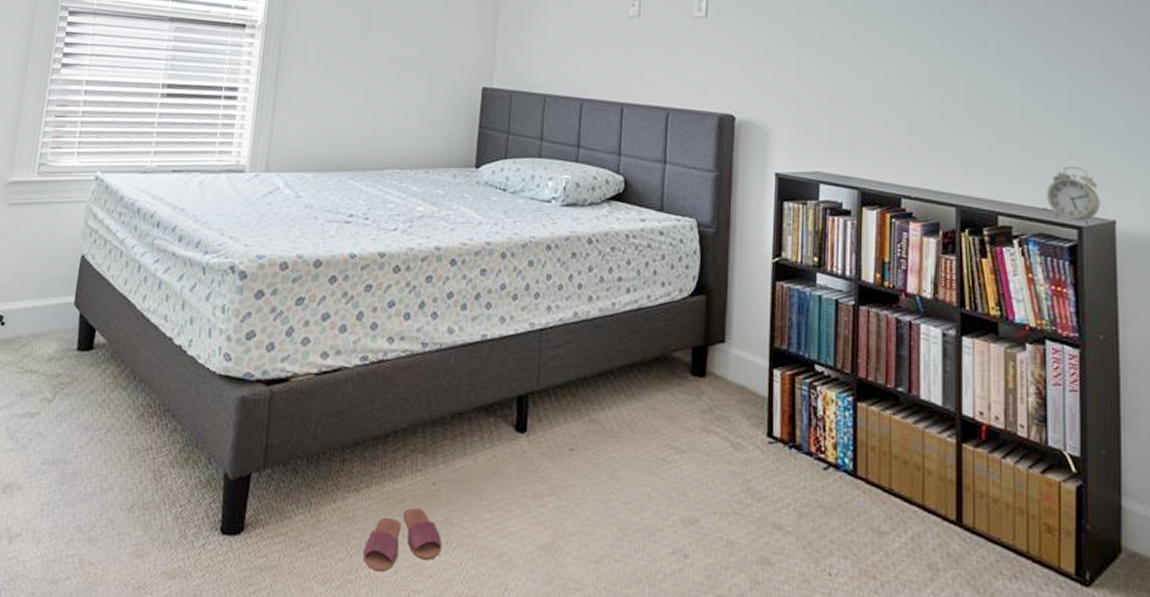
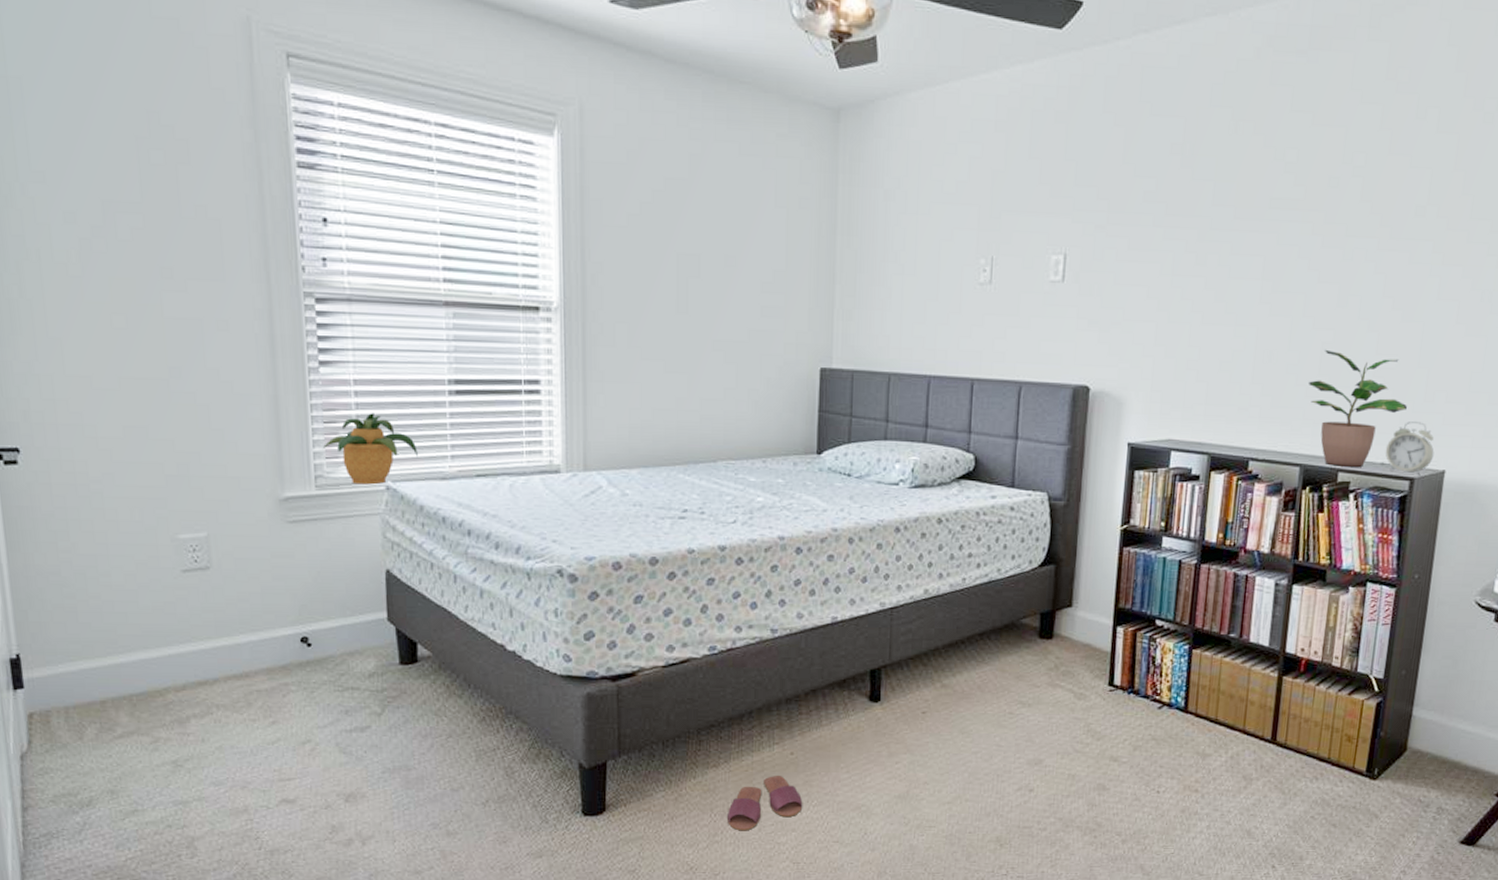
potted plant: none [51,110,127,175] -> present [323,413,418,485]
potted plant: none [956,89,1063,212] -> present [1309,349,1407,467]

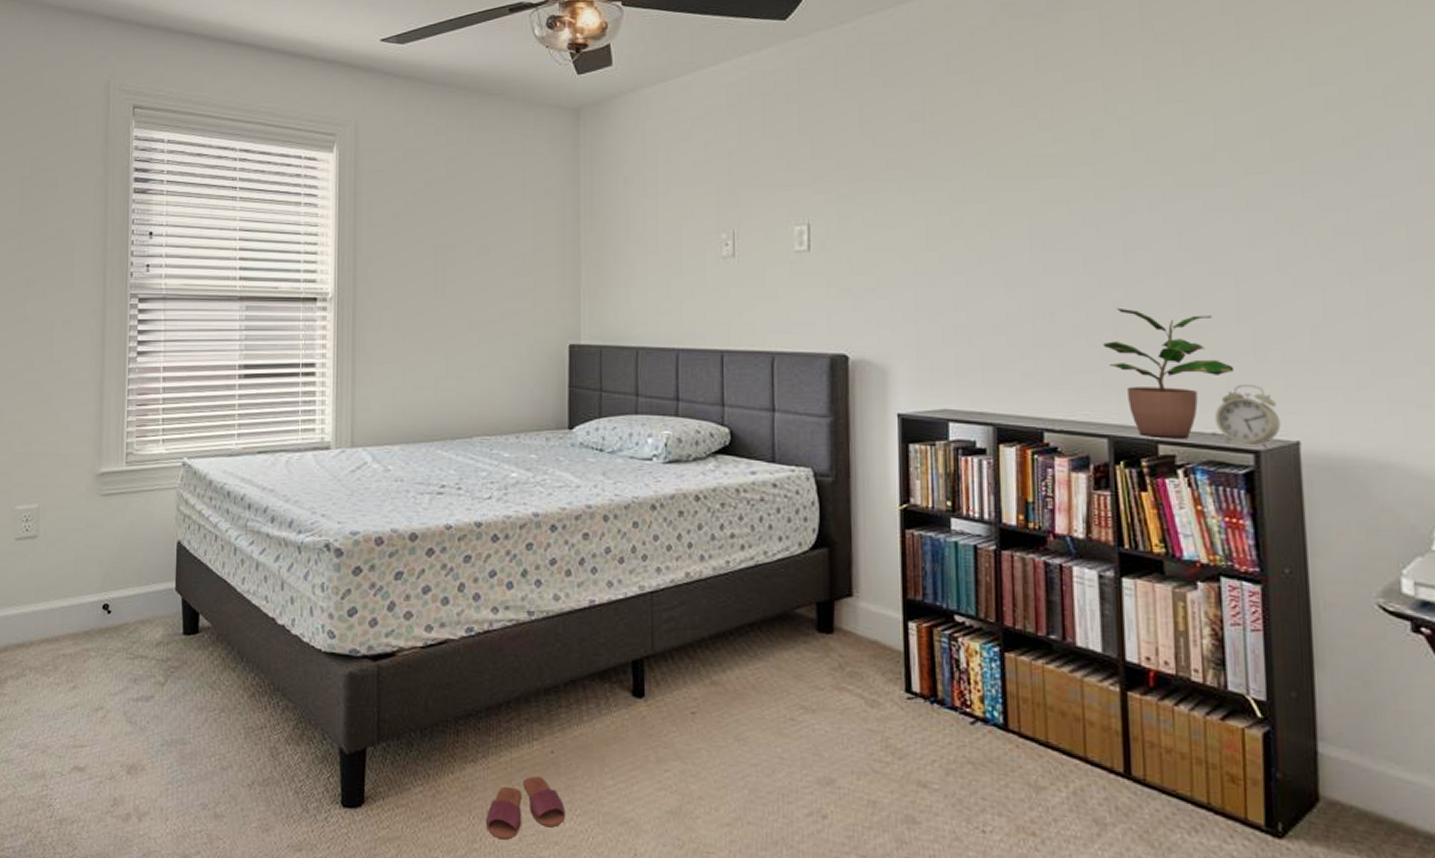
potted plant: present [323,413,418,485] -> none [135,396,210,461]

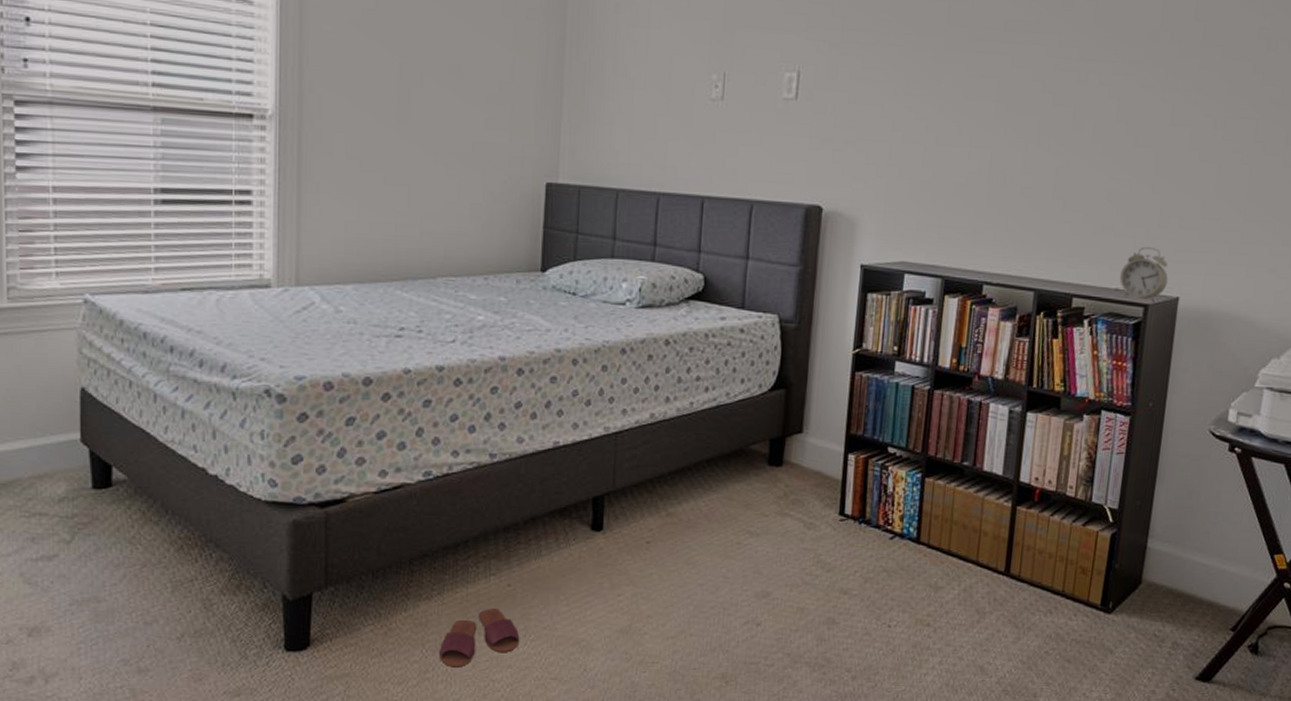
potted plant: present [1104,307,1233,438] -> none [1043,173,1141,292]

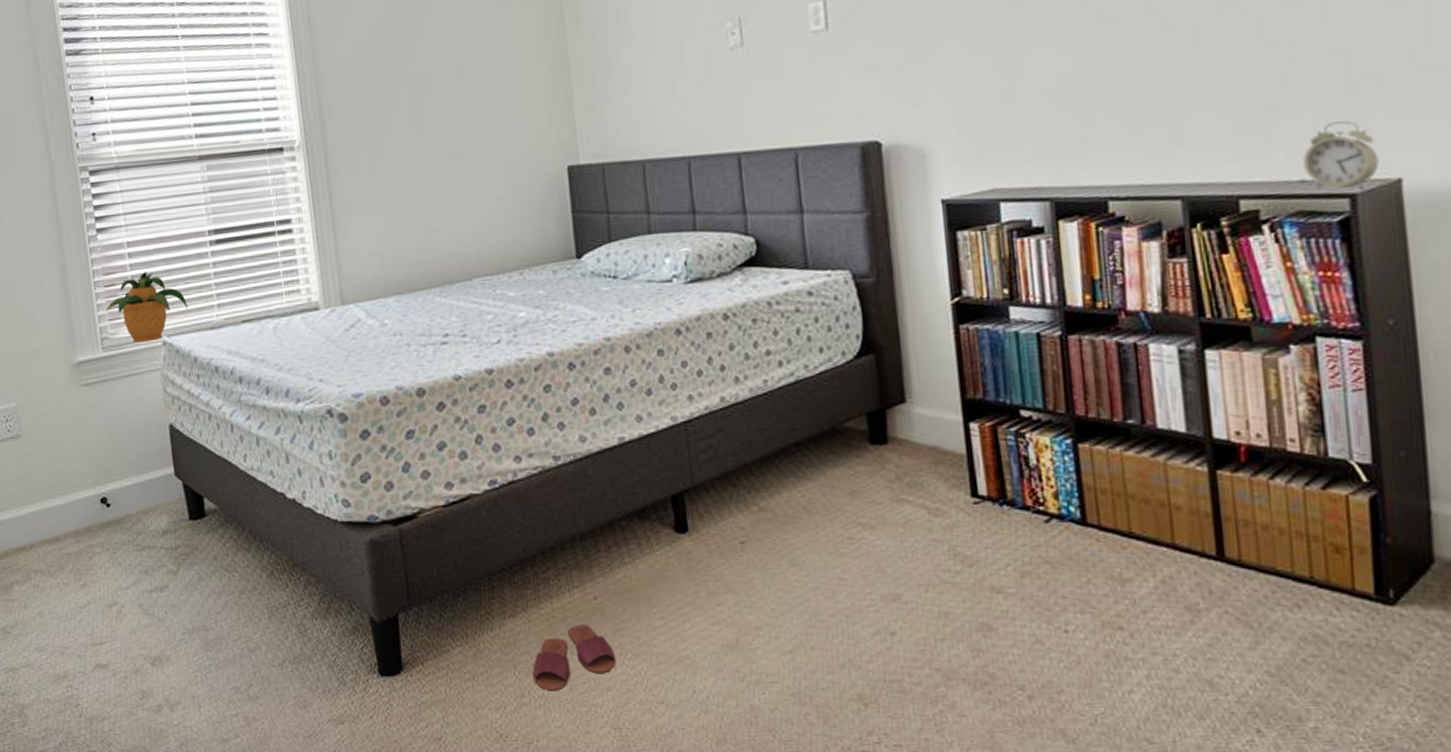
potted plant: none [18,222,119,298] -> present [106,272,188,343]

